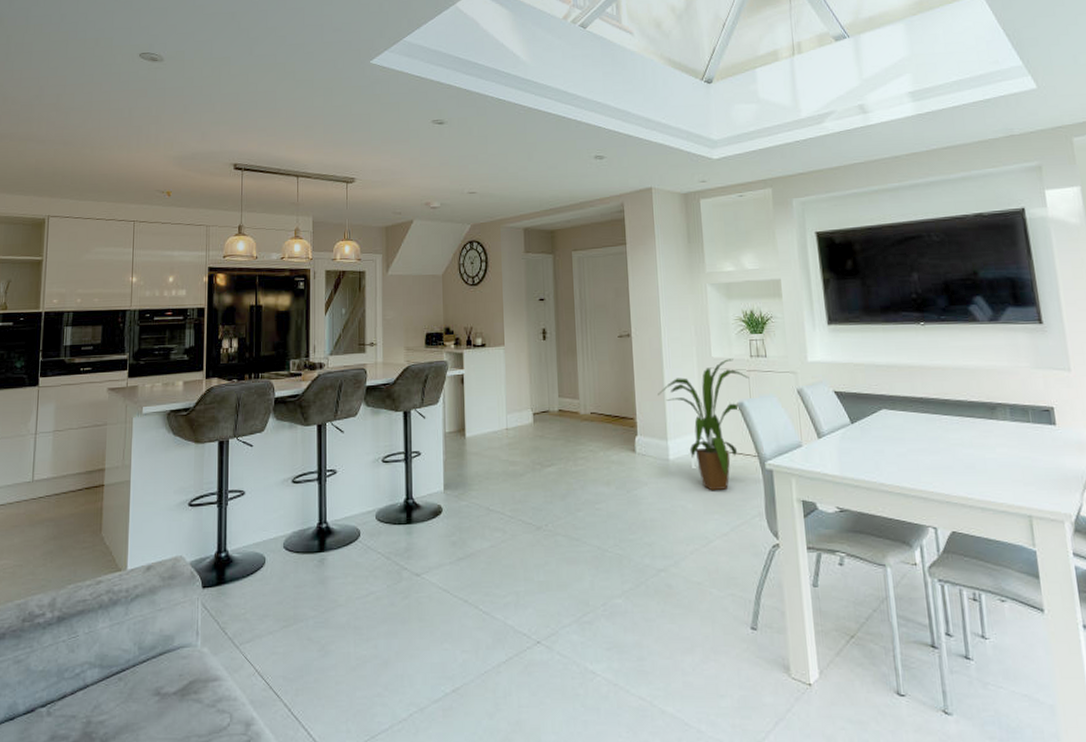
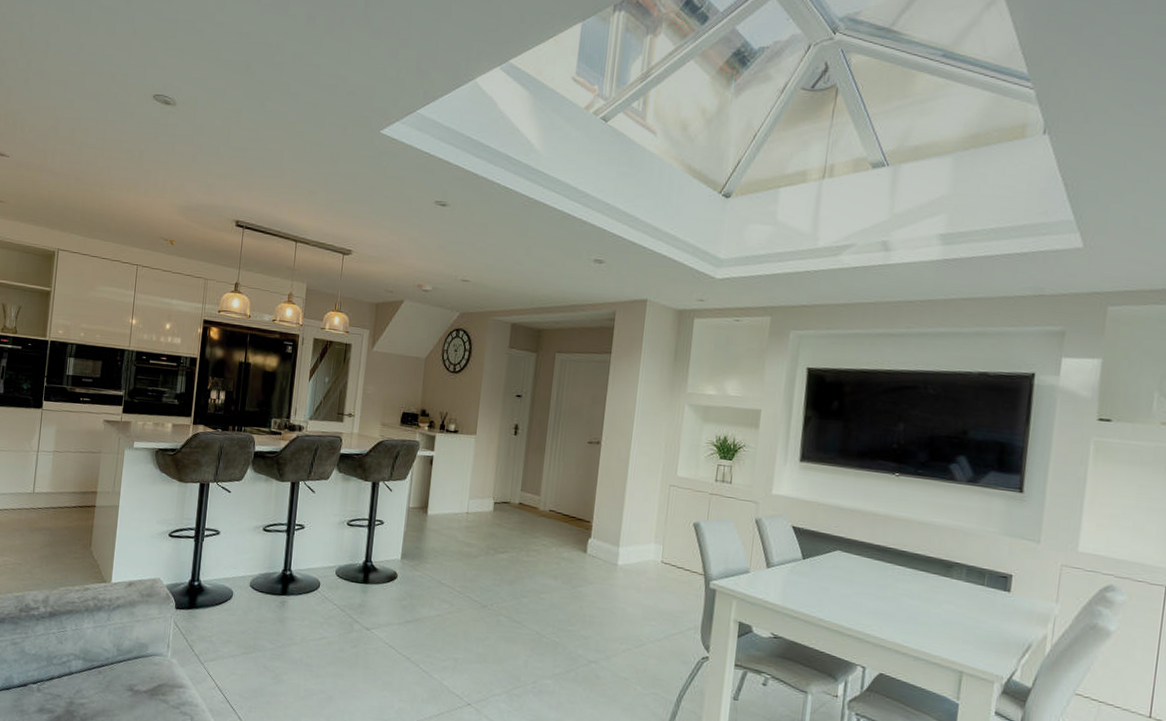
house plant: present [658,359,750,491] -> none [617,479,711,601]

